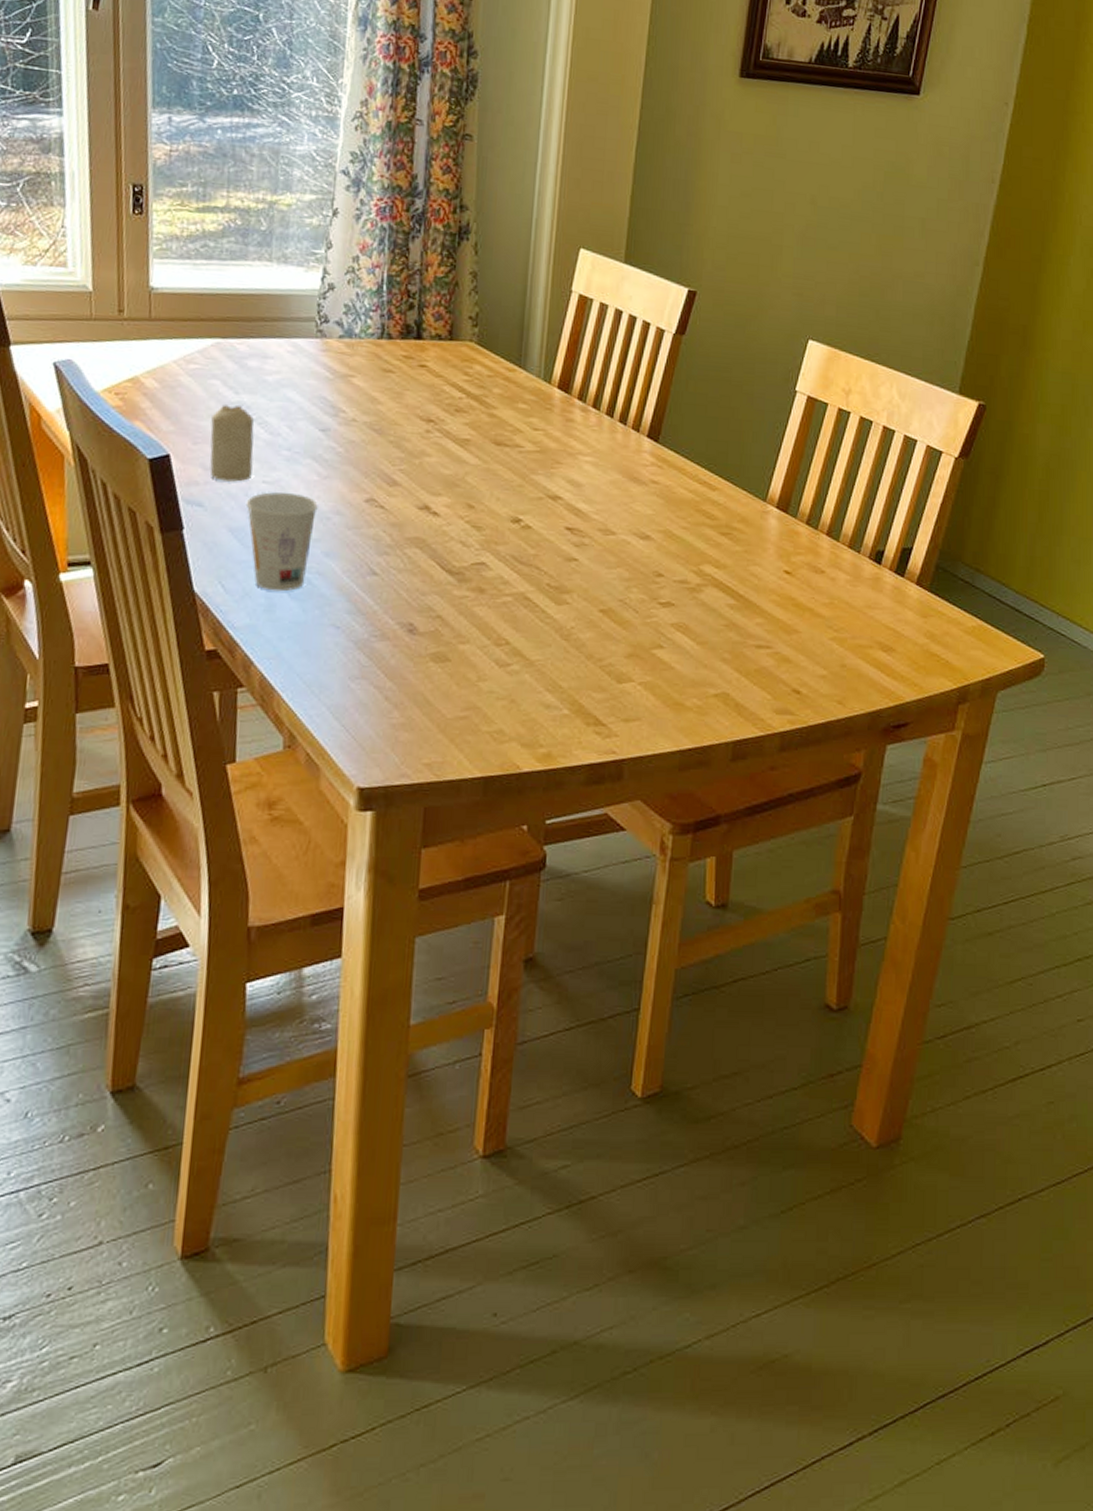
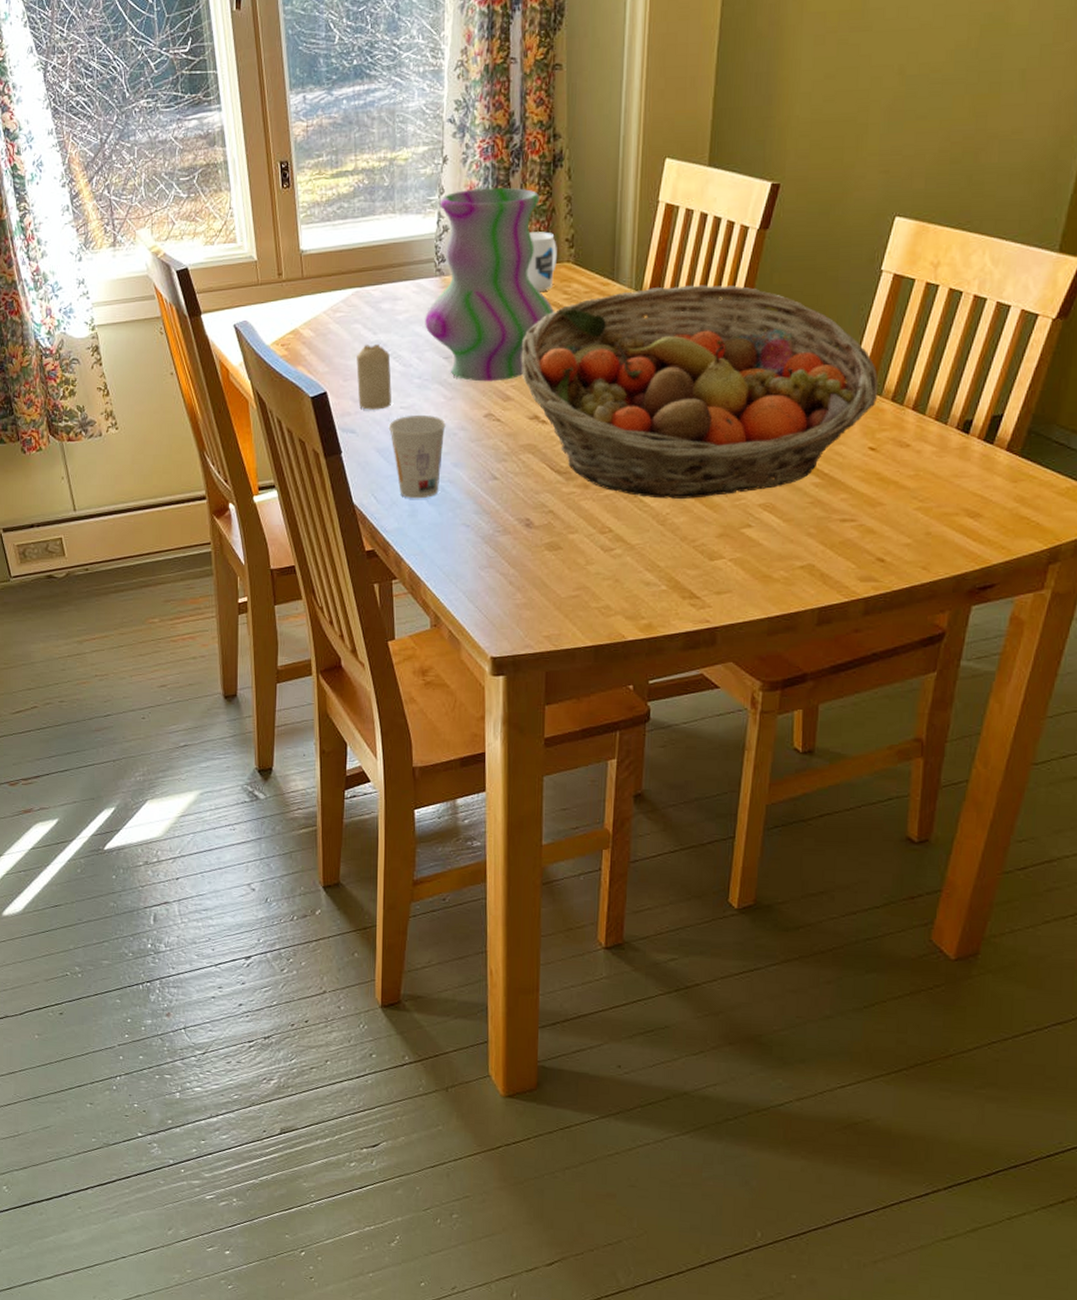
vase: none [299,248,453,463] -> present [424,187,554,382]
fruit basket: none [411,380,794,613] -> present [521,285,879,499]
mug: none [423,304,459,369] -> present [527,232,557,291]

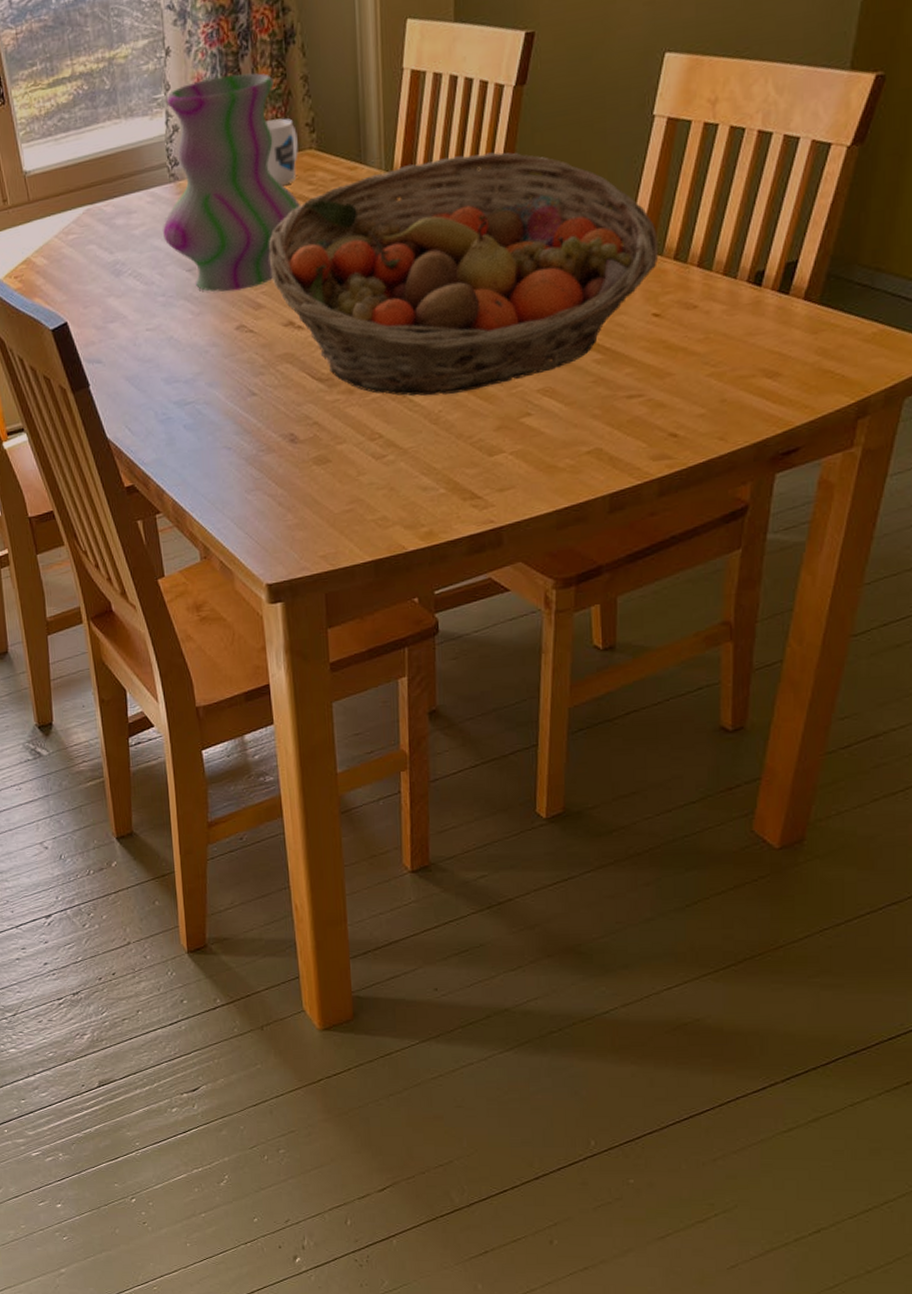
candle: present [356,344,392,410] -> none [94,264,136,337]
cup: present [388,415,446,499] -> none [135,334,196,427]

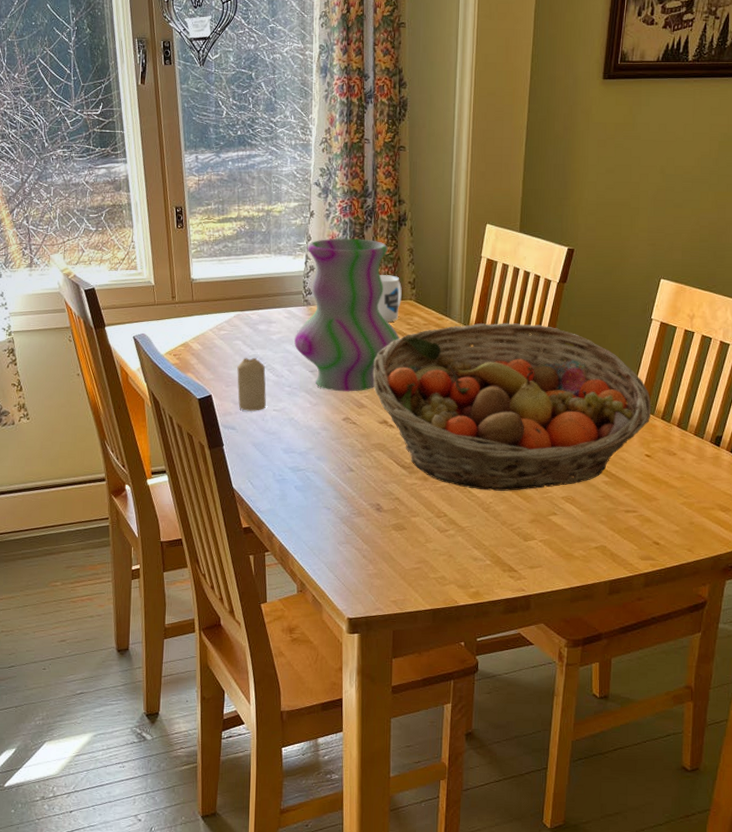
candle: none [94,264,136,337] -> present [237,358,266,411]

